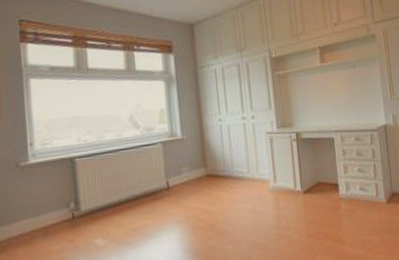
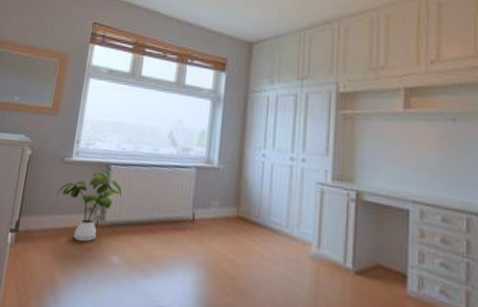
house plant: none [20,167,93,238] -> present [57,171,122,242]

